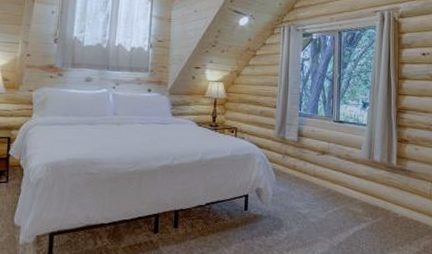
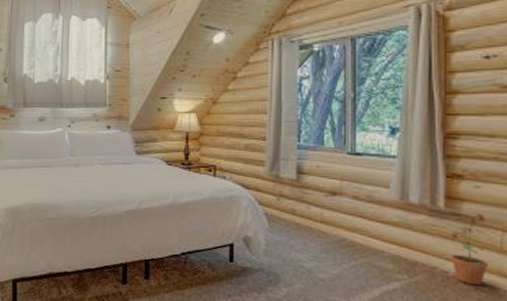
potted plant: none [399,169,423,224] -> present [450,213,489,286]

